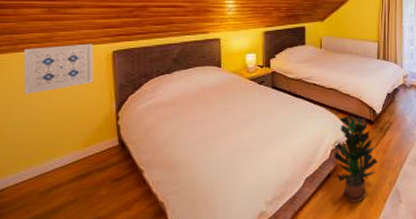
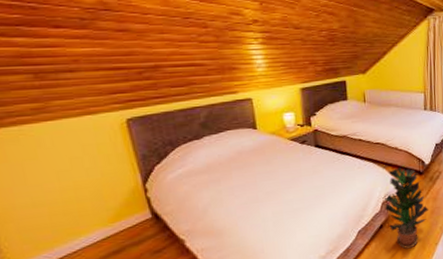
wall art: present [23,43,94,94] -> none [13,112,110,174]

